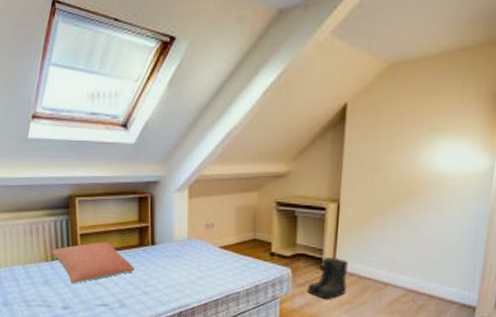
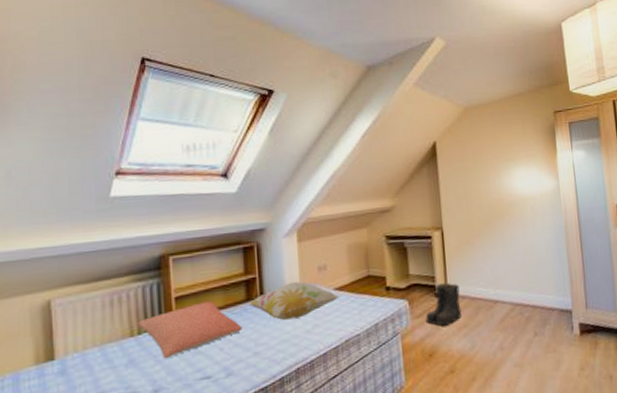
decorative pillow: none [140,235,224,269] -> present [247,281,339,320]

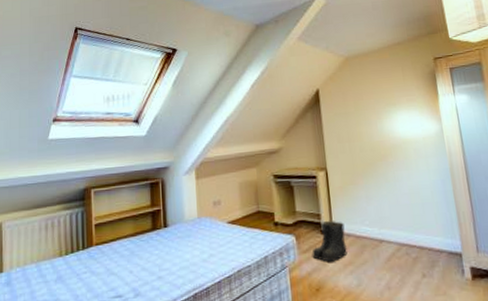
pillow: present [137,301,243,359] -> none [65,229,149,278]
decorative pillow: present [247,281,339,320] -> none [153,215,232,249]

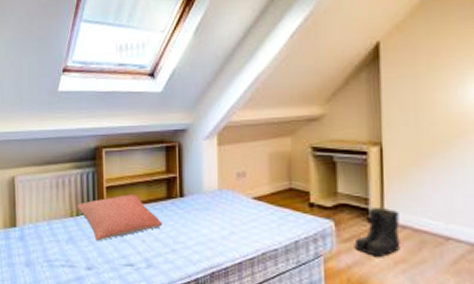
pillow: none [65,229,149,278] -> present [76,194,163,242]

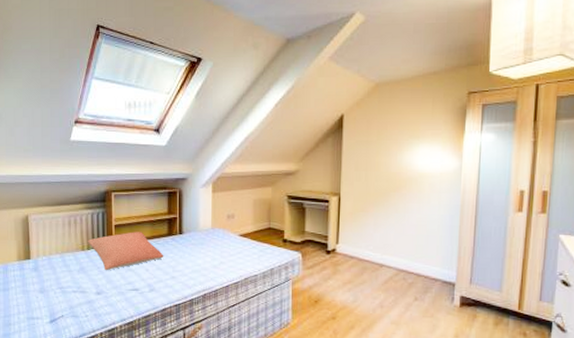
boots: present [354,208,400,257] -> none [315,243,349,279]

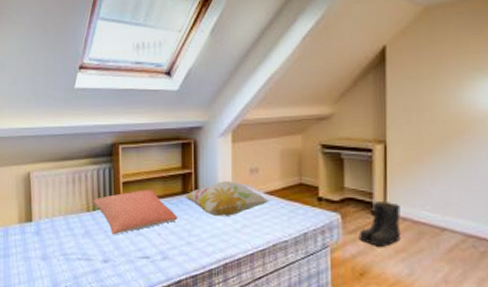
decorative pillow: none [169,225,243,255] -> present [183,181,269,216]
boots: none [315,243,349,279] -> present [358,201,401,247]

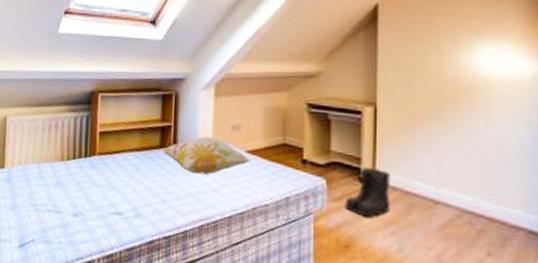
pillow: present [93,189,178,235] -> none [67,141,154,188]

